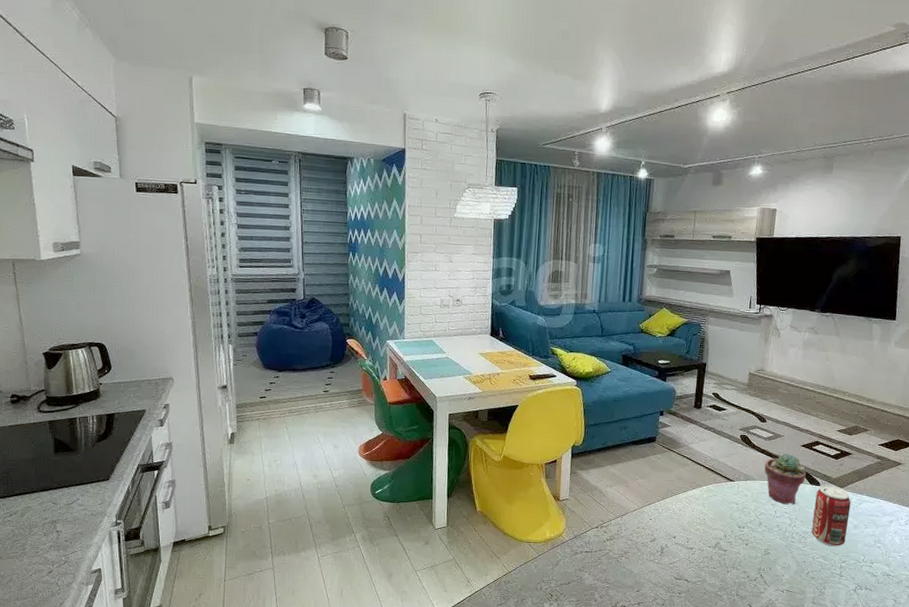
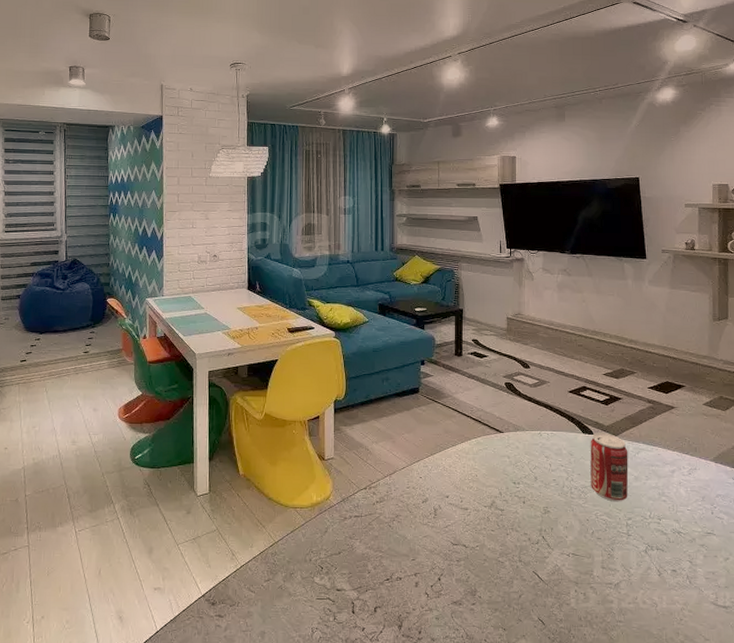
potted succulent: present [764,454,806,505] -> none [533,401,577,457]

